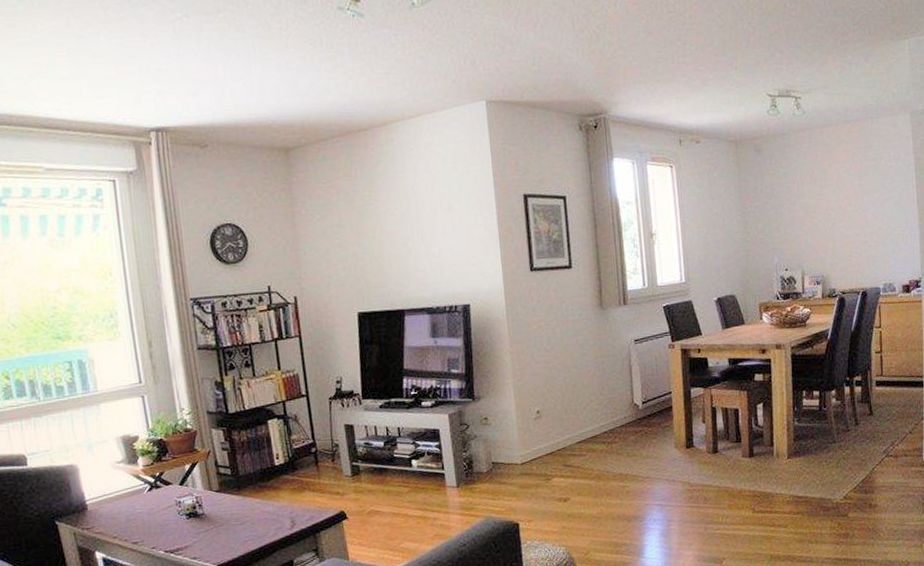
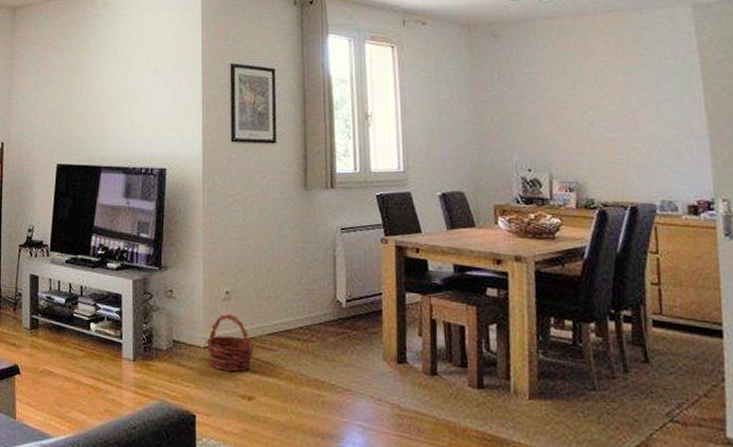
basket: none [522,431,566,481] -> present [206,314,254,372]

